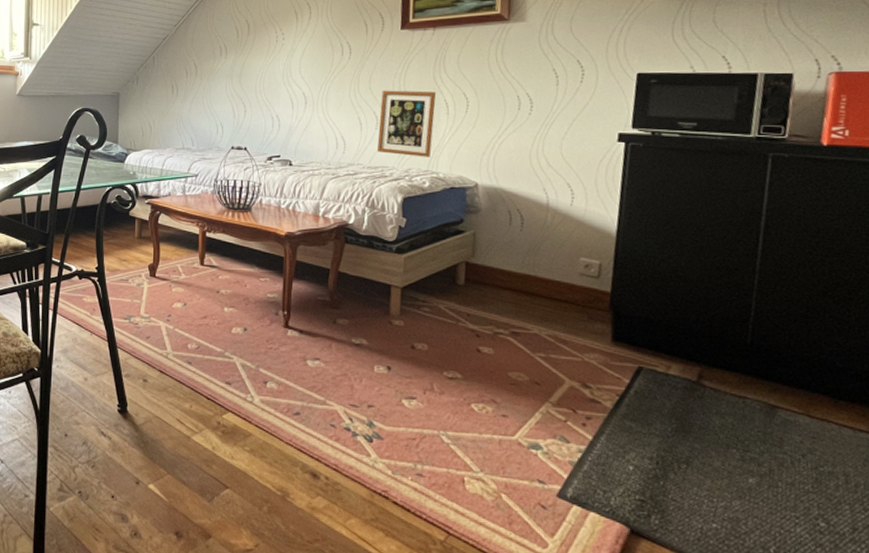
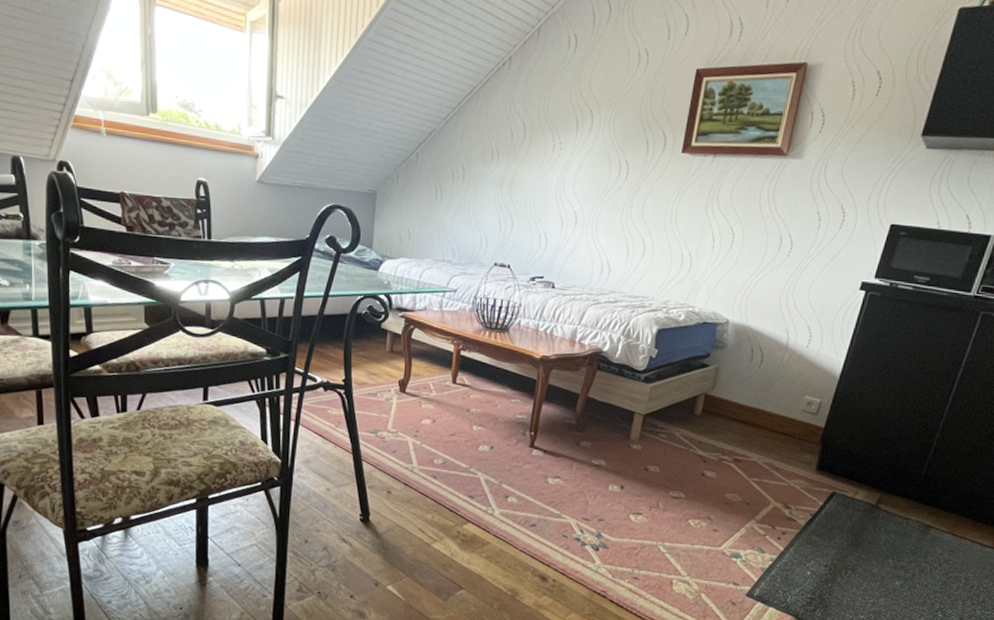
picture frame: present [376,90,437,157] -> none [639,217,706,291]

